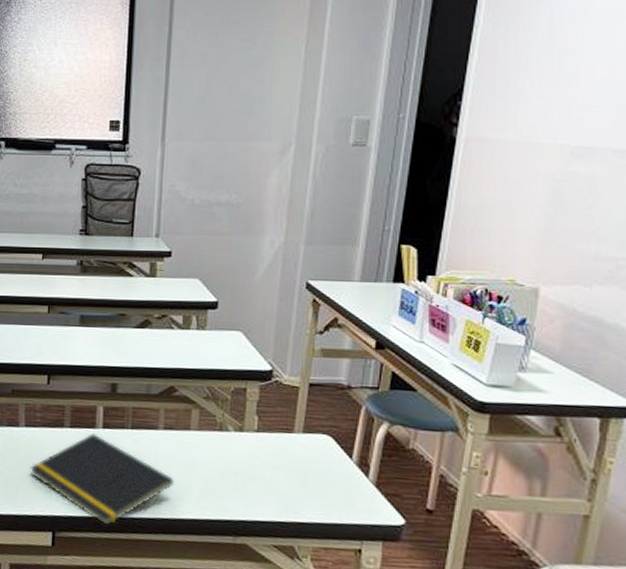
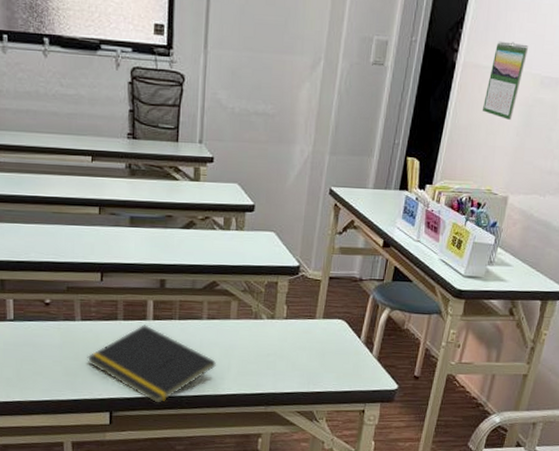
calendar: none [496,111,549,198] -> present [483,41,528,120]

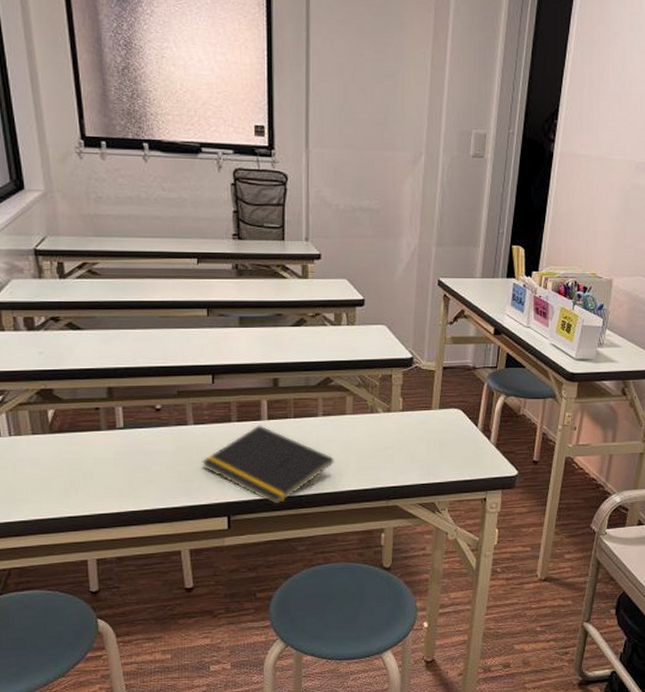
calendar: present [483,41,528,120] -> none [582,130,621,205]

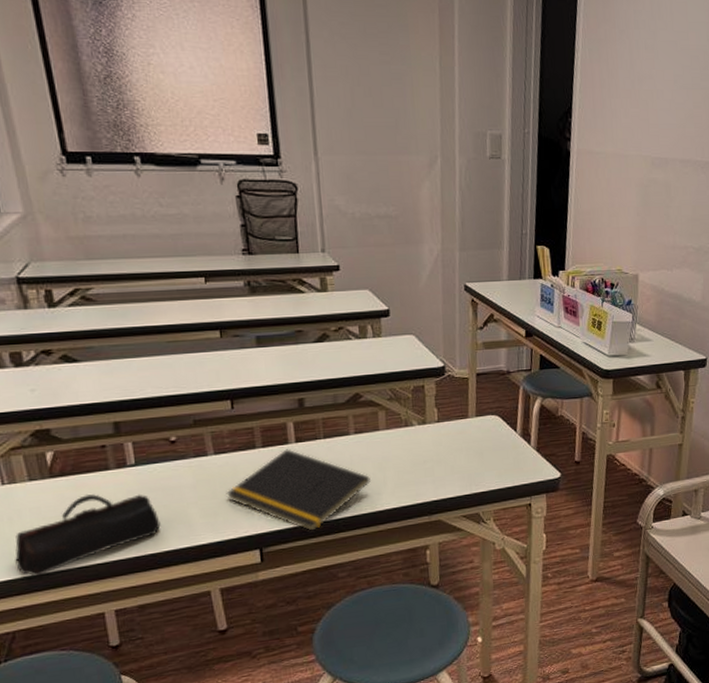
pencil case: none [15,452,142,521] -> present [15,494,161,577]

